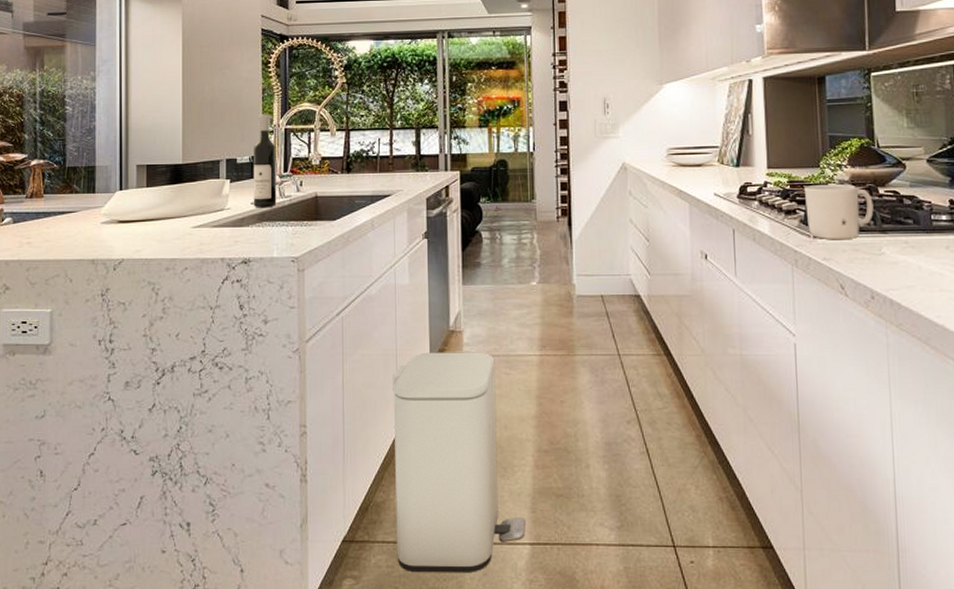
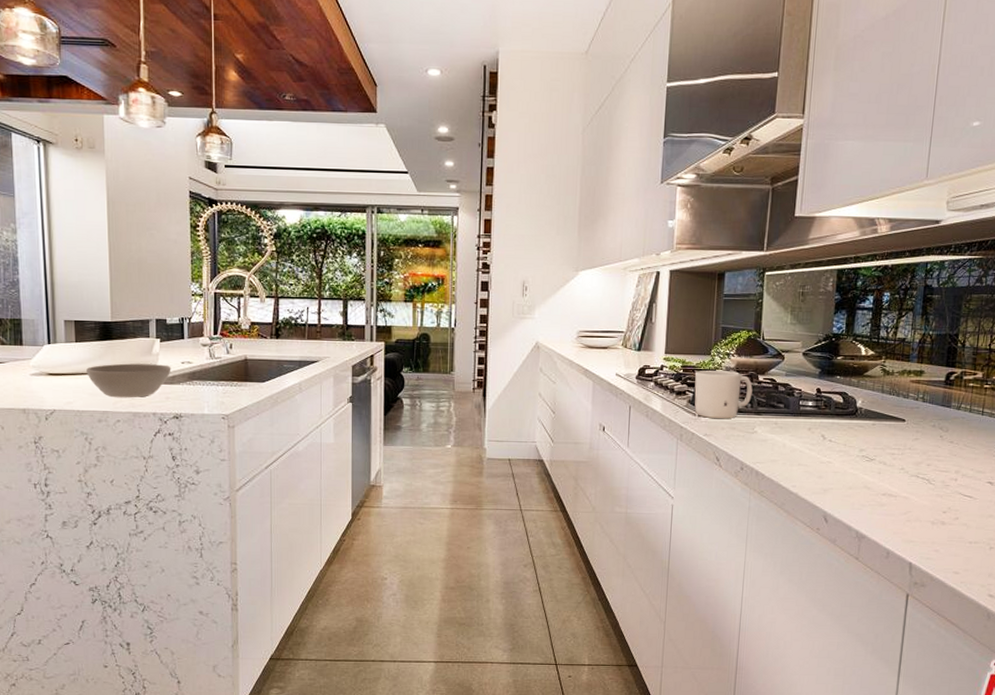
soup bowl: none [156,206,241,244] -> present [86,363,171,398]
bottle: present [253,114,277,208] -> none [182,277,207,368]
pedal bin: present [392,352,526,572] -> none [317,503,431,684]

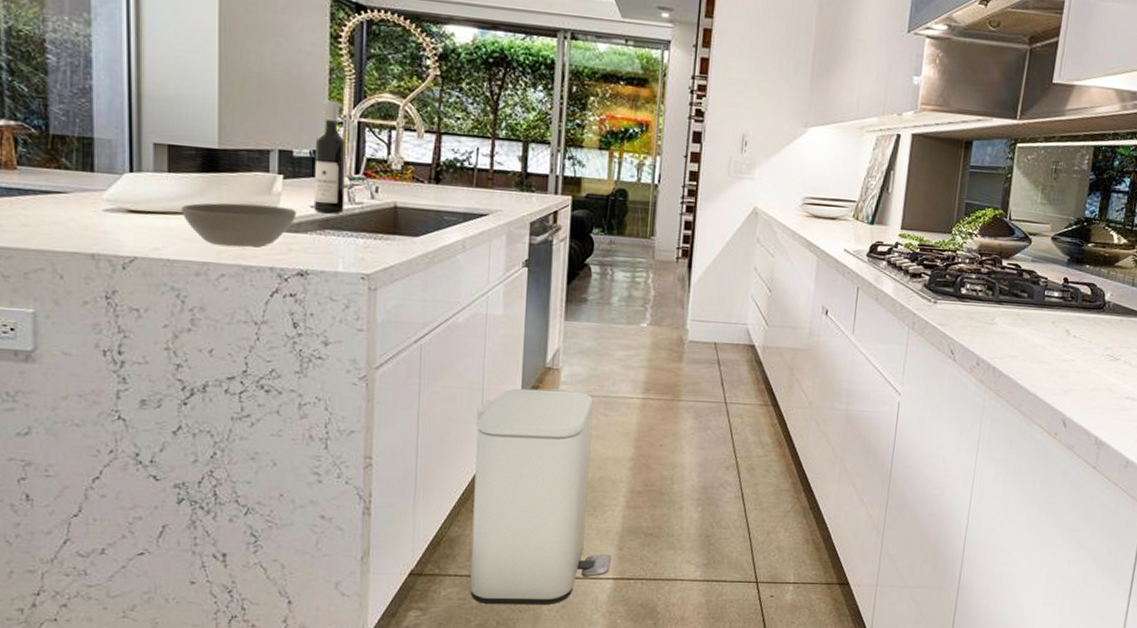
bottle: none [182,277,207,368] -> present [313,99,346,214]
pedal bin: none [317,503,431,684] -> present [470,388,611,604]
mug: present [694,370,753,419] -> none [930,250,996,308]

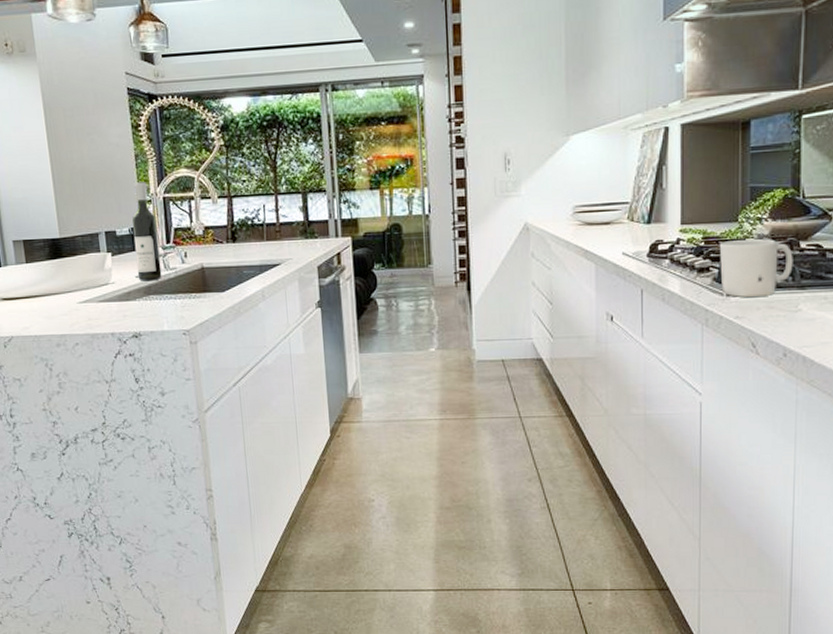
soup bowl: present [182,203,297,248] -> none [40,280,126,320]
pedal bin: present [470,388,611,604] -> none [293,418,430,615]
mug: none [930,250,996,308] -> present [719,239,793,298]

